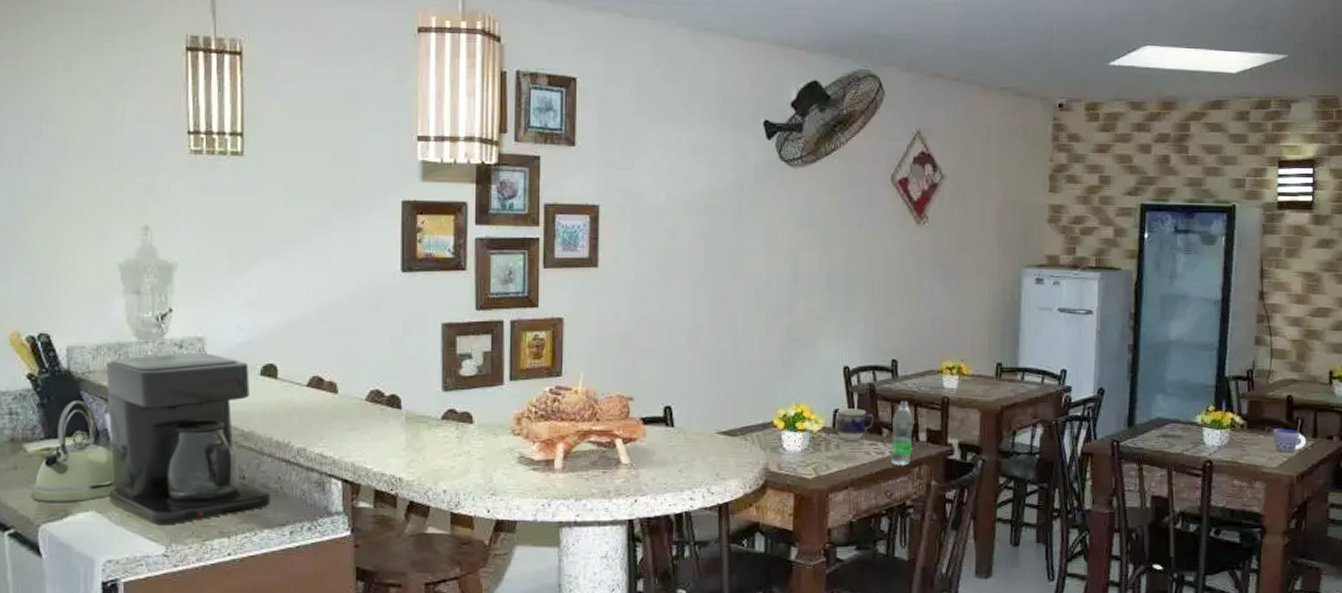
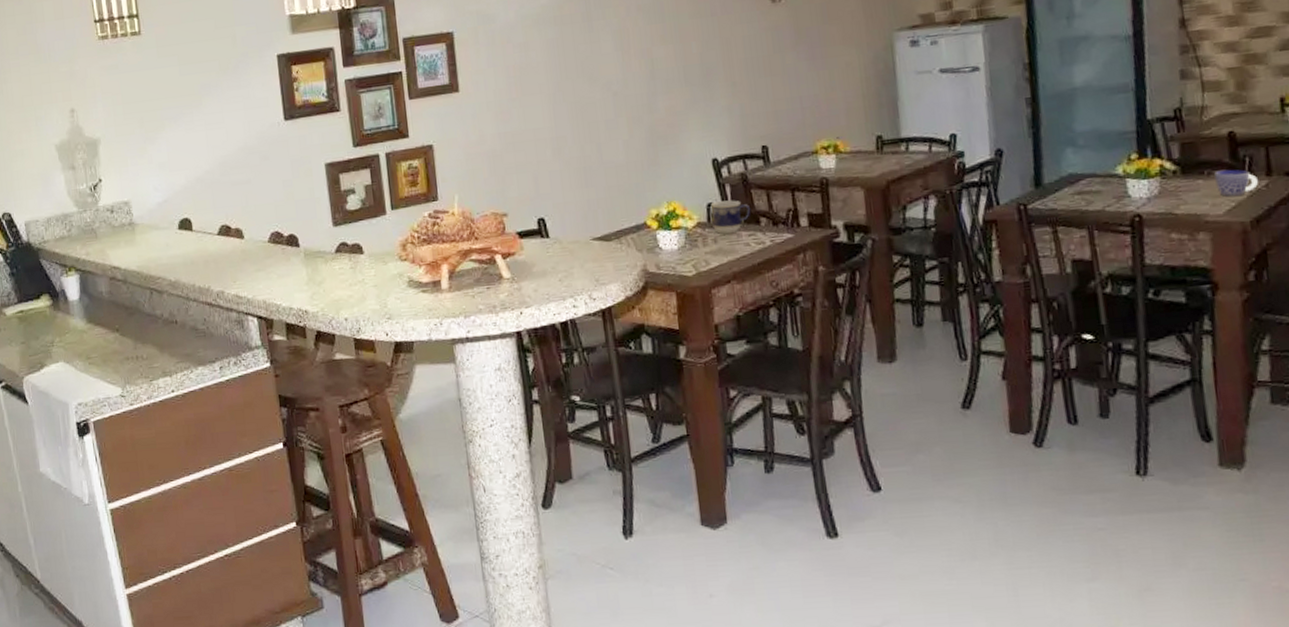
kettle: present [31,400,115,503] -> none [13,267,77,358]
coffee maker: present [105,353,270,524] -> none [56,214,200,369]
bottle: present [890,400,913,466] -> none [769,186,795,255]

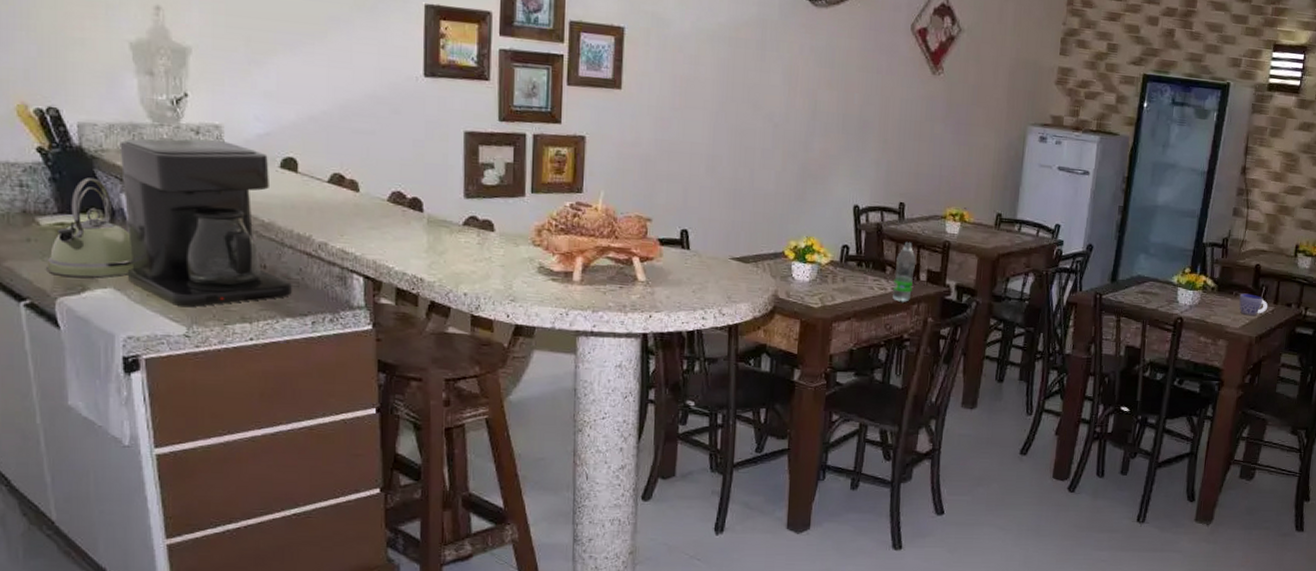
kettle: none [13,267,77,358] -> present [46,177,133,278]
coffee maker: none [56,214,200,369] -> present [119,139,292,307]
cup: present [710,200,751,235] -> none [844,244,880,277]
bottle: none [769,186,795,255] -> present [892,241,916,302]

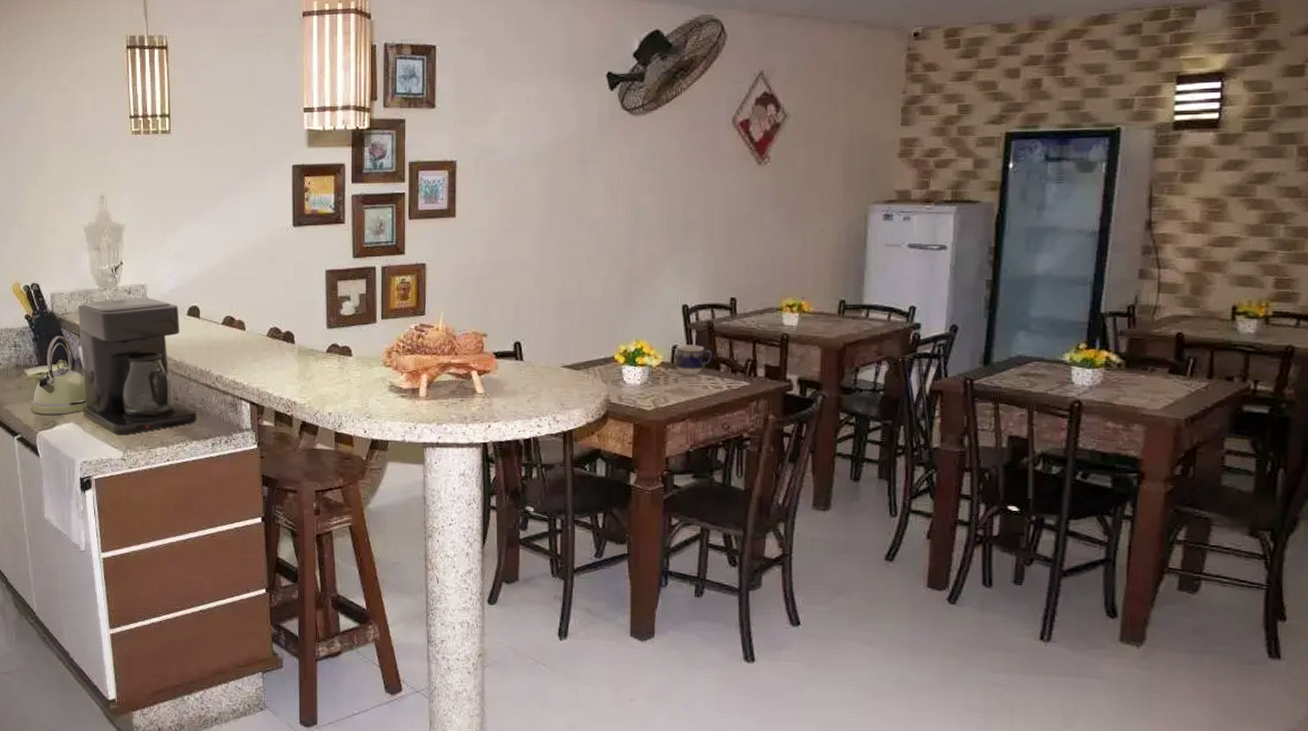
cup: none [844,244,880,277] -> present [675,345,713,376]
bottle: present [892,241,916,302] -> none [728,337,751,400]
cup: present [1239,293,1268,316] -> none [1157,368,1198,395]

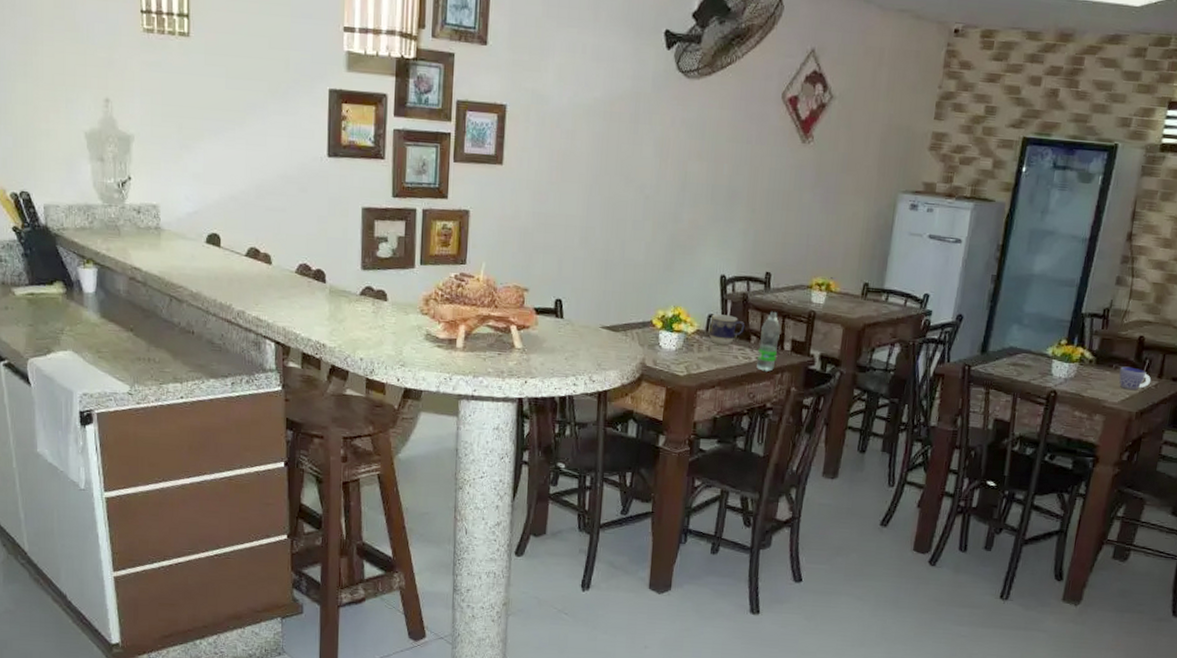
kettle: present [31,336,87,416] -> none [20,253,88,342]
coffee maker: present [78,298,197,435] -> none [77,218,215,368]
bottle: none [728,337,751,400] -> present [756,311,781,372]
cup: none [1157,368,1198,395] -> present [1118,366,1151,391]

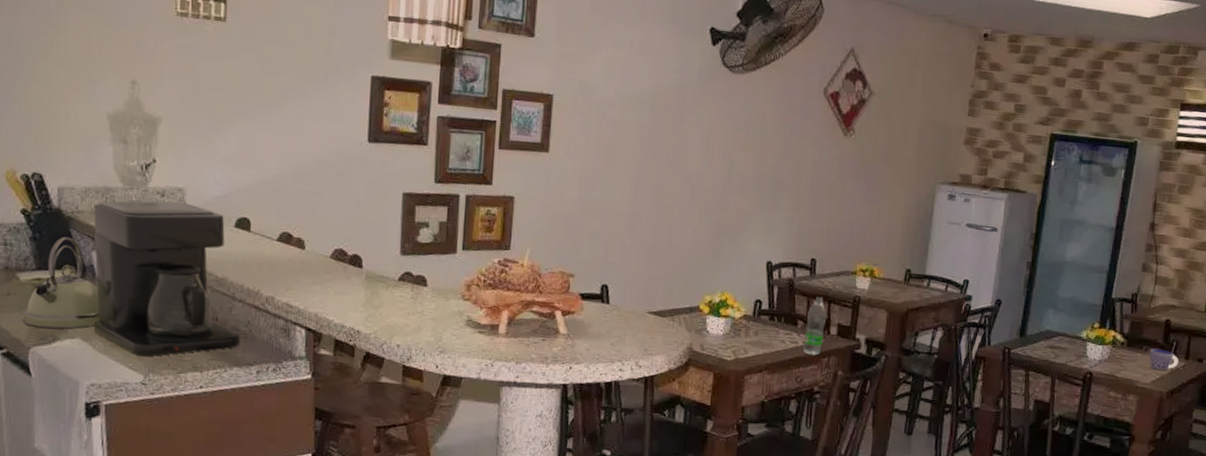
kettle: none [20,253,88,342] -> present [23,237,100,329]
coffee maker: none [77,218,215,368] -> present [93,201,240,356]
cup: present [709,314,745,346] -> none [756,299,792,330]

